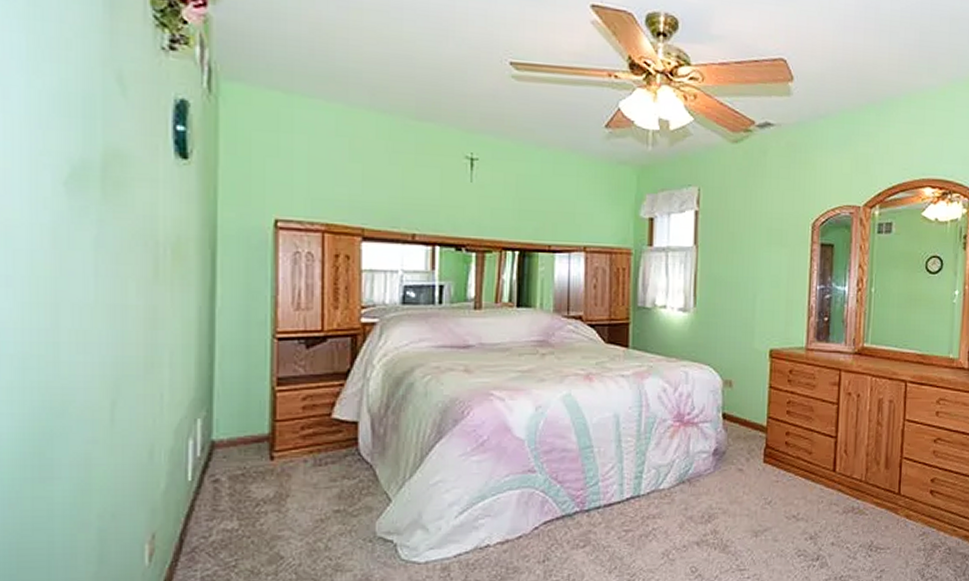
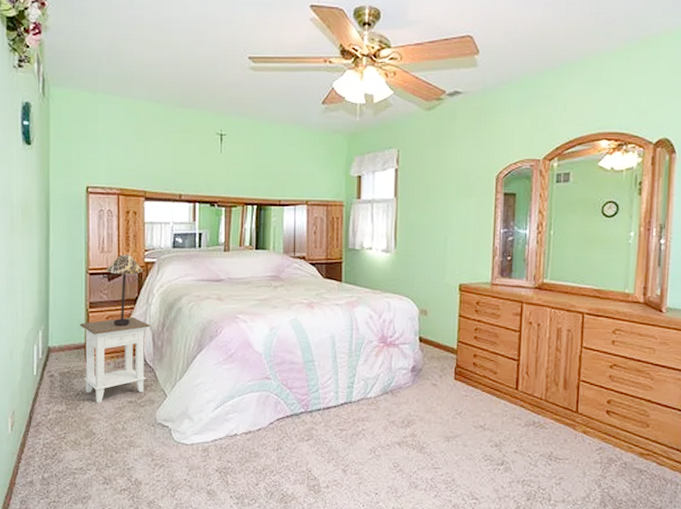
nightstand: none [261,396,369,515] -> present [80,316,151,403]
table lamp: none [303,312,358,409] -> present [106,254,143,326]

